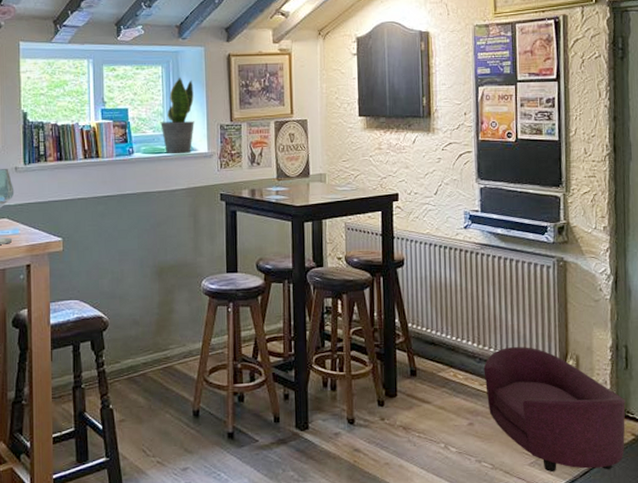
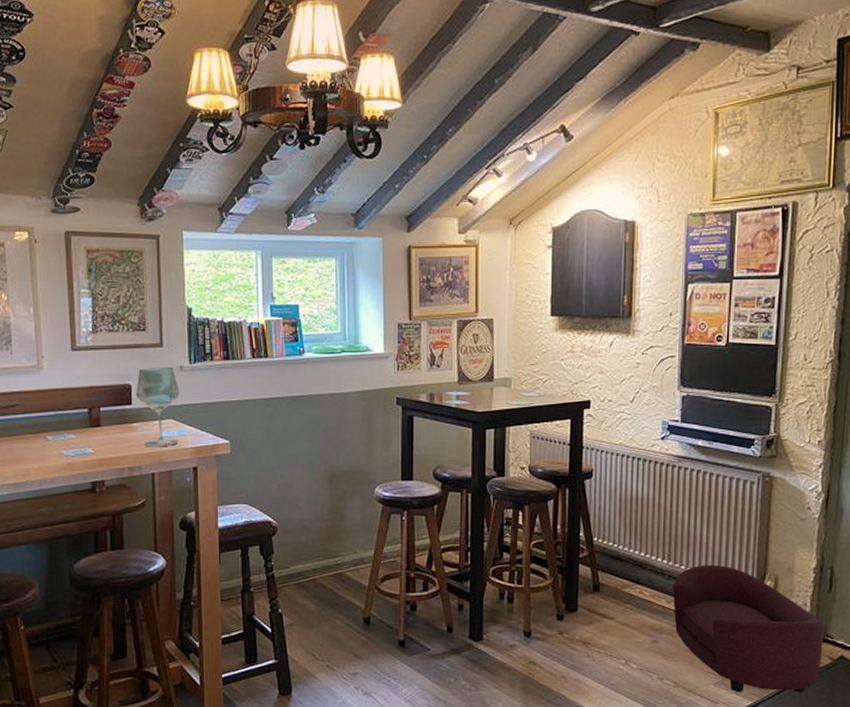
potted plant: present [160,77,194,155] -> none [333,270,370,355]

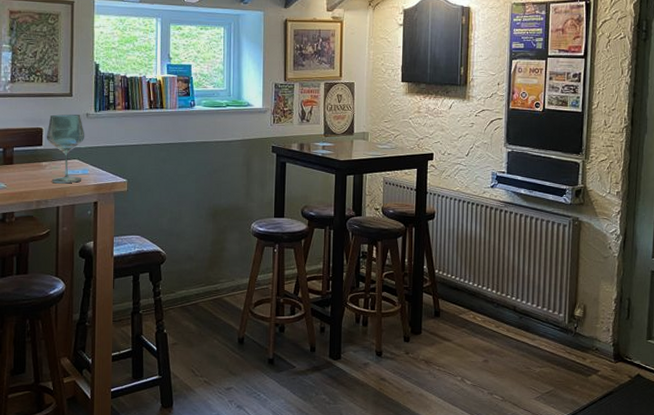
dog bed: present [672,564,825,692] -> none [500,294,625,406]

